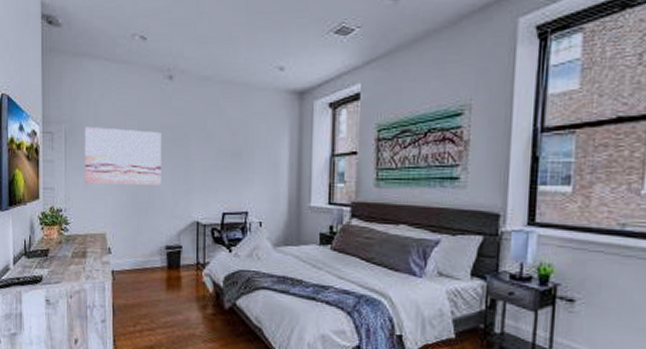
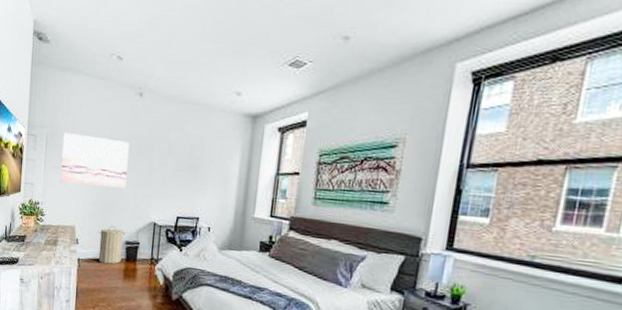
laundry hamper: none [133,228,165,274] -> present [98,225,126,264]

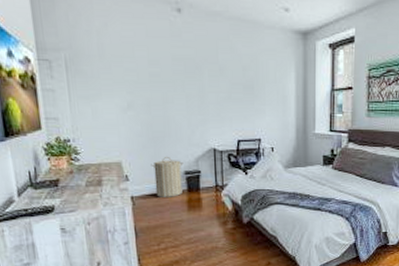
wall art: present [60,131,130,189] -> none [87,54,176,115]

